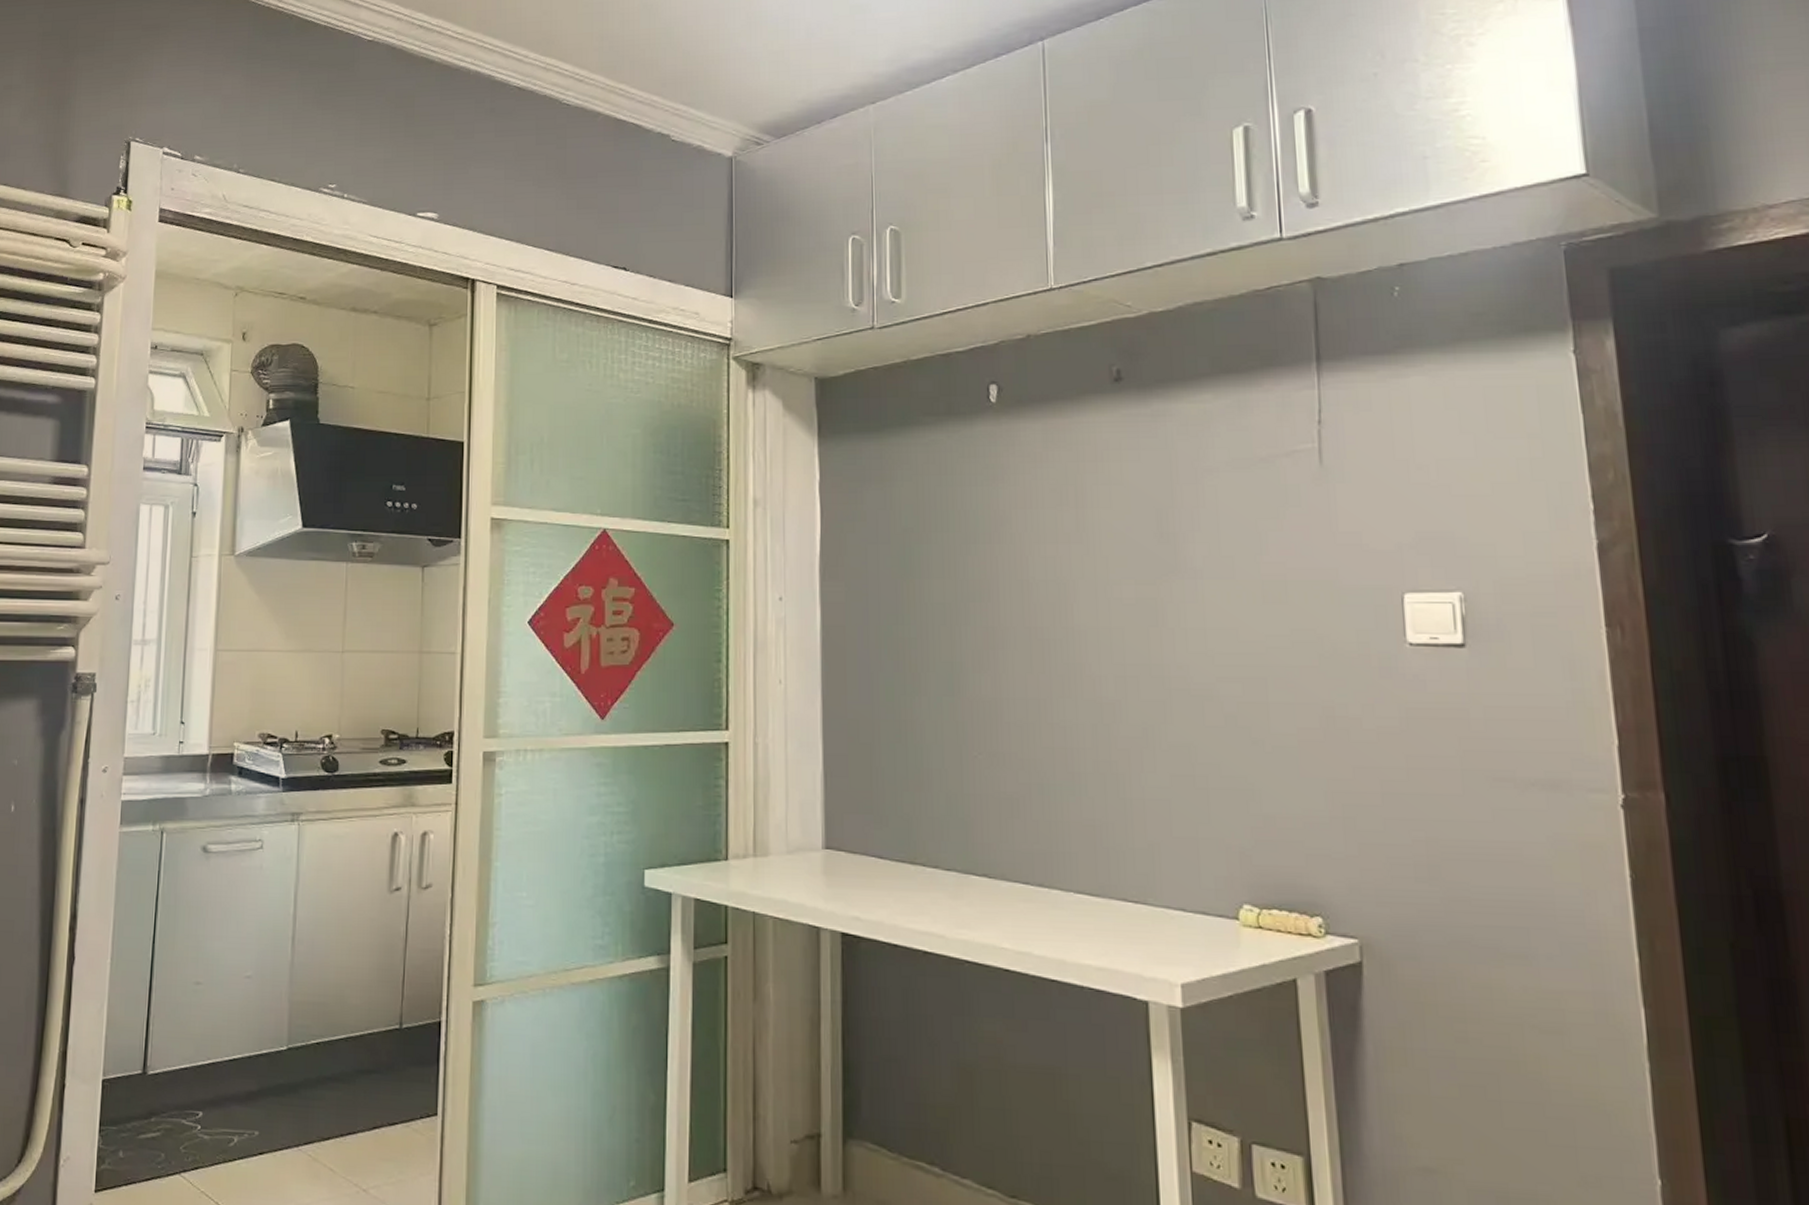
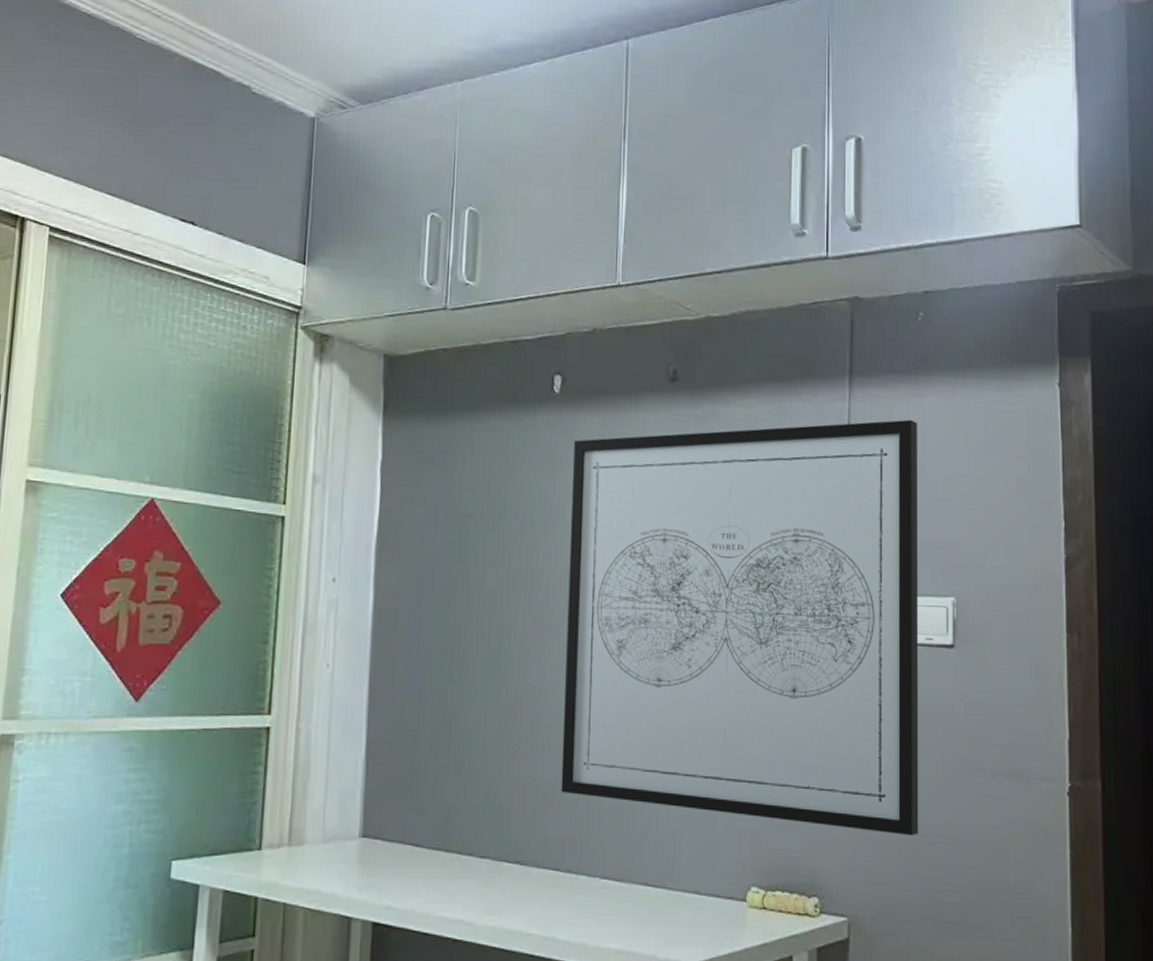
wall art: none [1014,402,1438,853] -> present [561,419,919,836]

